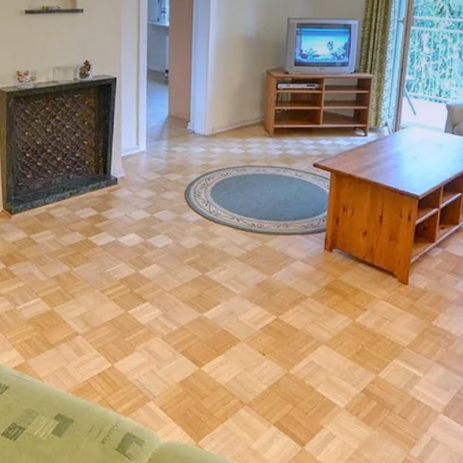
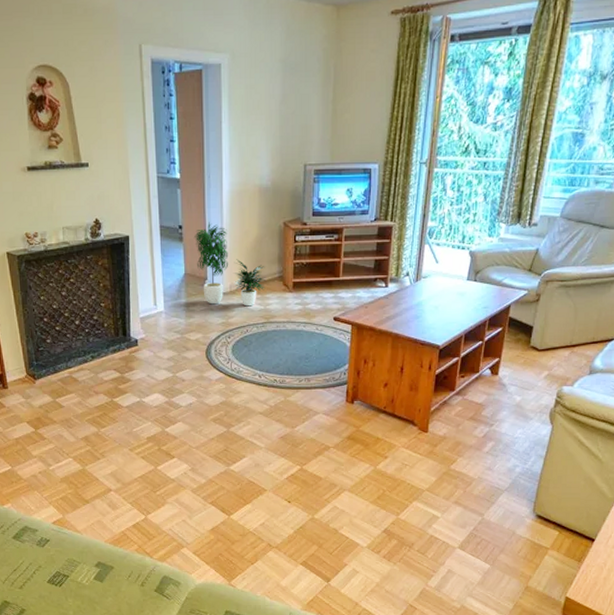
potted plant: none [180,68,247,150] -> present [194,222,266,307]

